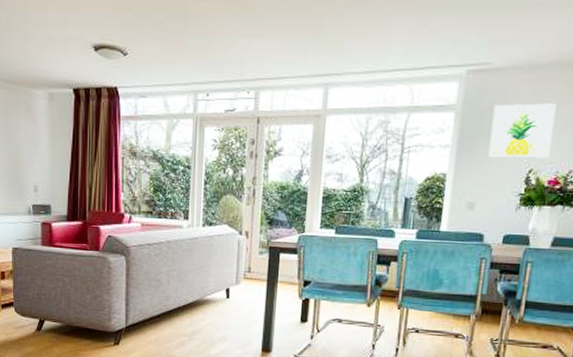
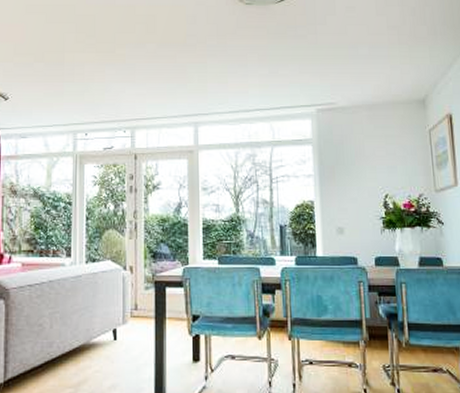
wall art: present [488,103,557,158] -> none [345,136,400,185]

